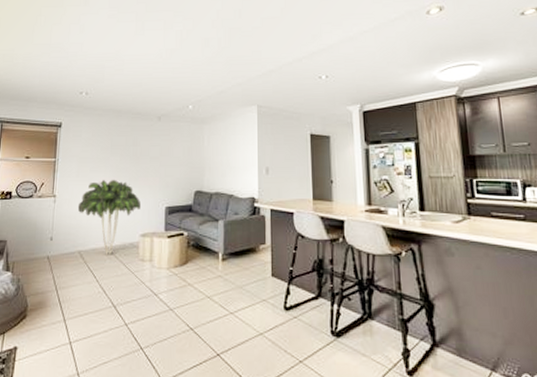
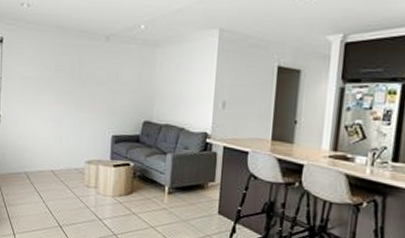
indoor plant: present [77,180,141,255] -> none [22,103,86,179]

